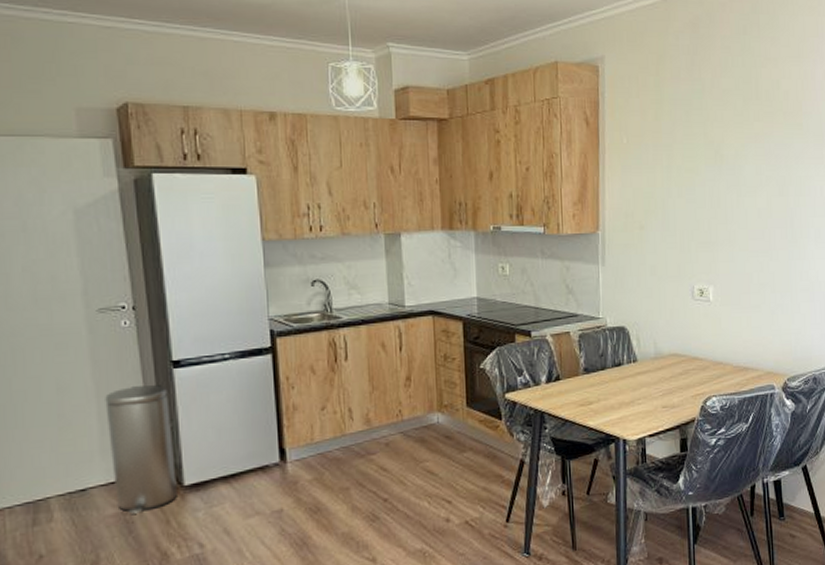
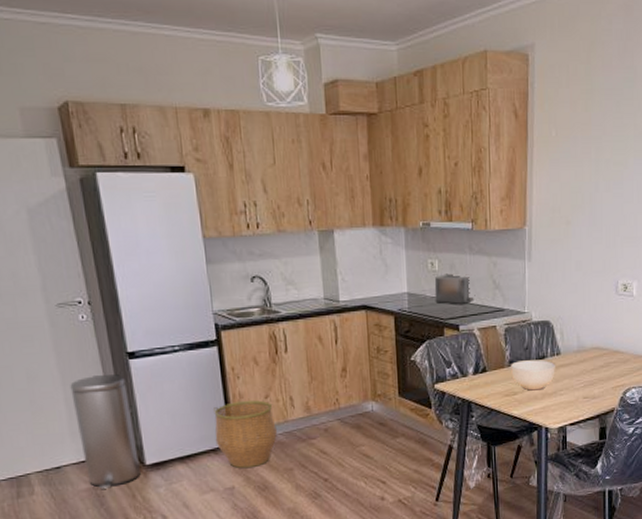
basket: none [264,412,333,489] -> present [214,400,277,469]
toaster: none [505,278,547,311] -> present [434,273,474,305]
bowl: none [584,367,633,400] -> present [510,359,556,391]

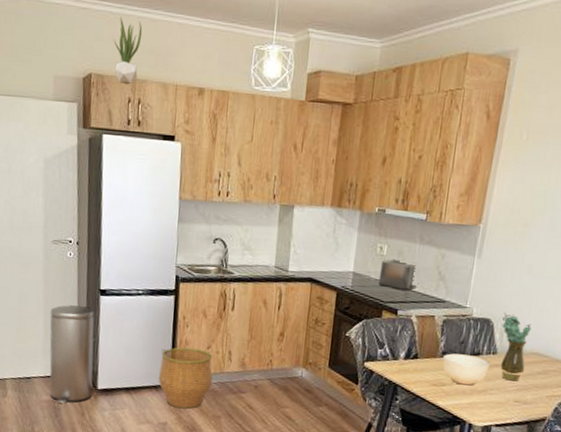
potted plant: none [88,31,127,112] -> present [113,17,143,85]
vase: none [561,312,588,379] -> present [500,312,532,382]

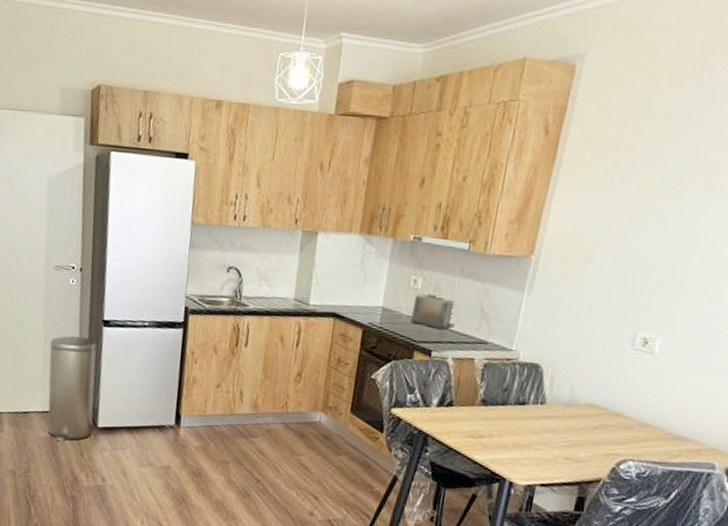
potted plant: present [113,17,143,85] -> none [125,22,157,97]
basket: present [158,347,213,409] -> none [162,385,223,453]
bowl: present [442,353,491,386] -> none [481,401,538,439]
vase: present [500,312,532,382] -> none [548,356,588,436]

